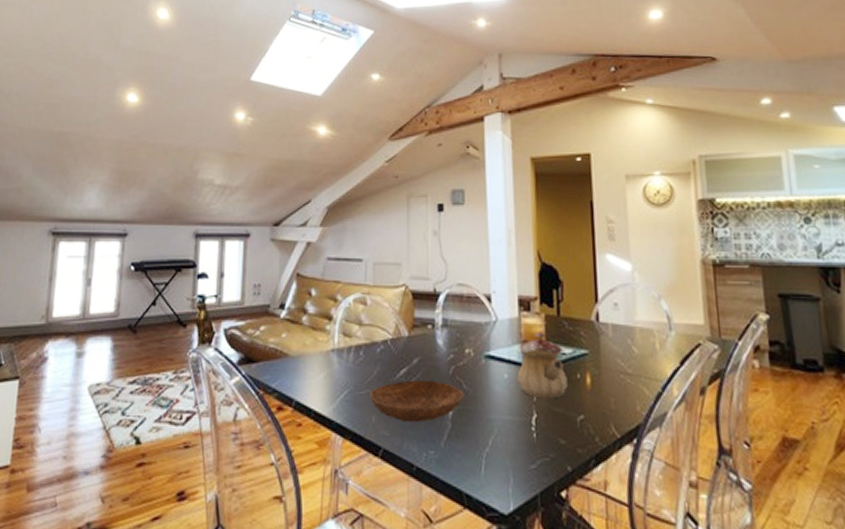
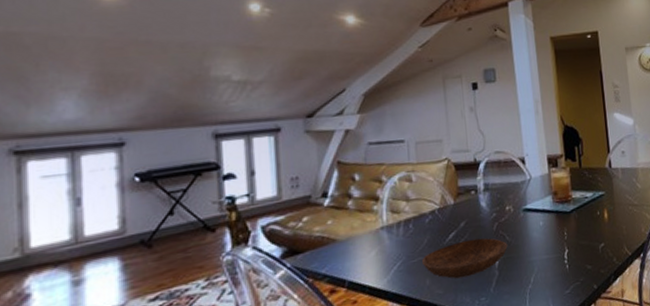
teapot: present [517,332,567,399] -> none [550,182,590,237]

